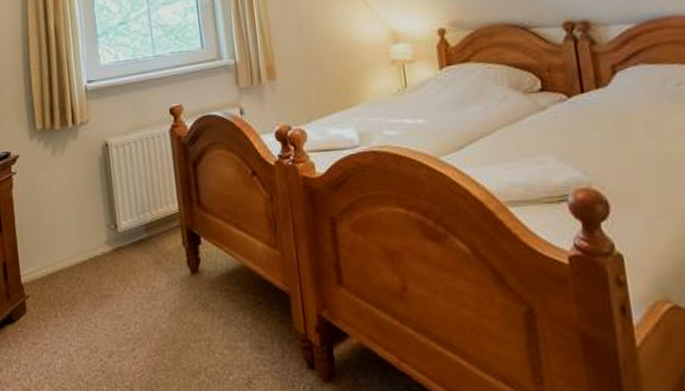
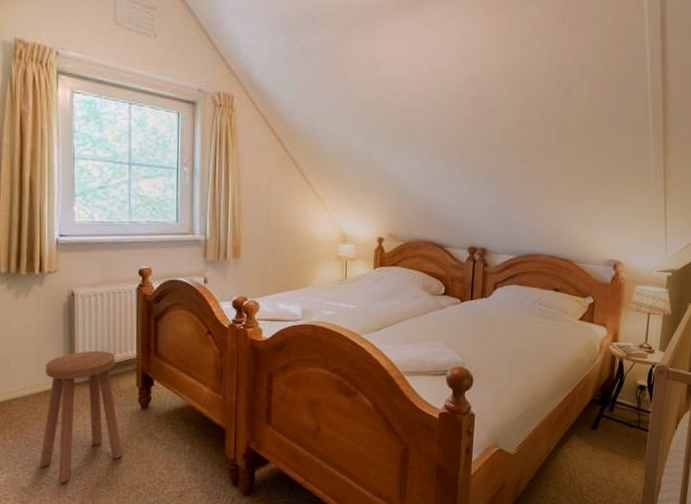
stool: none [87,207,177,369] -> present [39,350,122,483]

